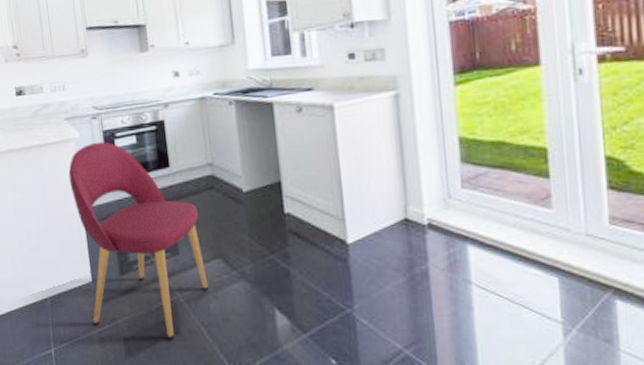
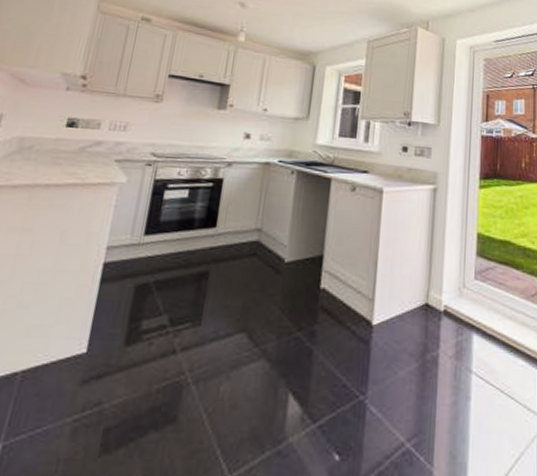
dining chair: present [68,141,209,340] -> none [70,190,235,431]

